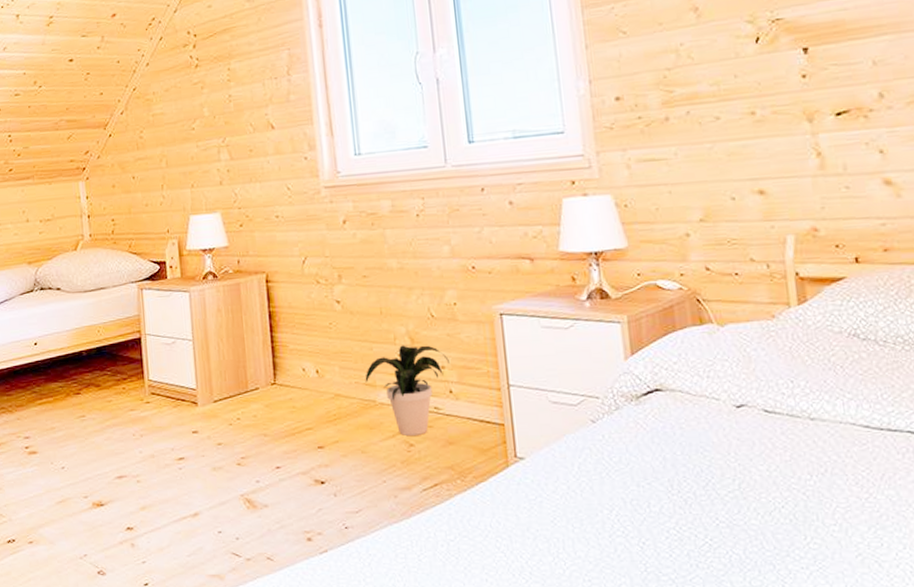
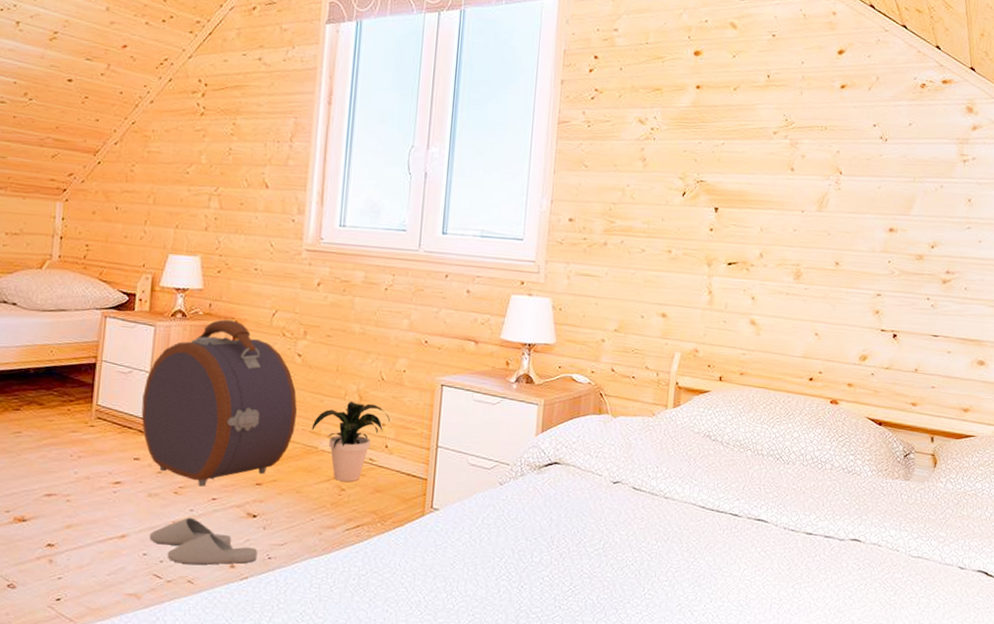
hat box: none [189,274,348,455] -> present [141,319,298,487]
slippers: none [221,489,334,539] -> present [149,517,258,565]

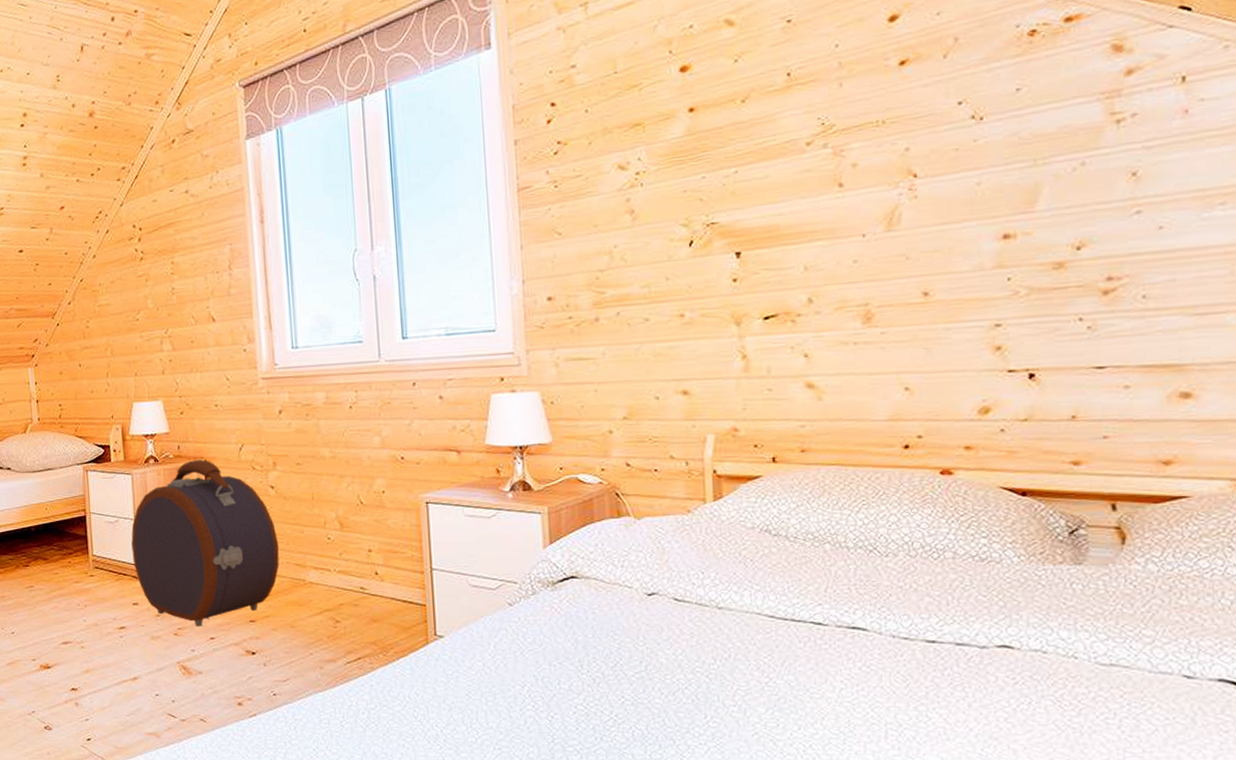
slippers: present [149,517,258,565] -> none [158,657,263,703]
potted plant: present [311,401,391,482] -> none [296,529,377,614]

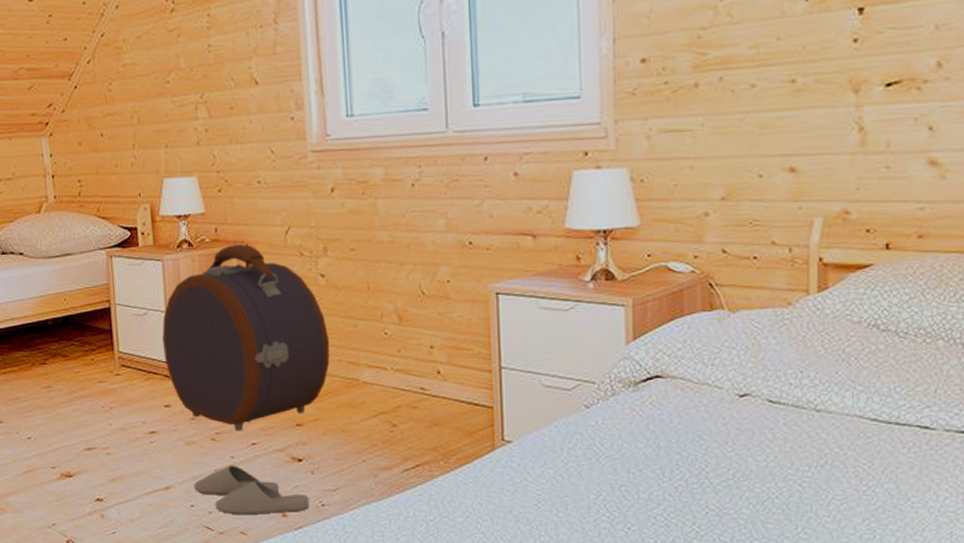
slippers: none [158,657,263,703] -> present [193,465,310,514]

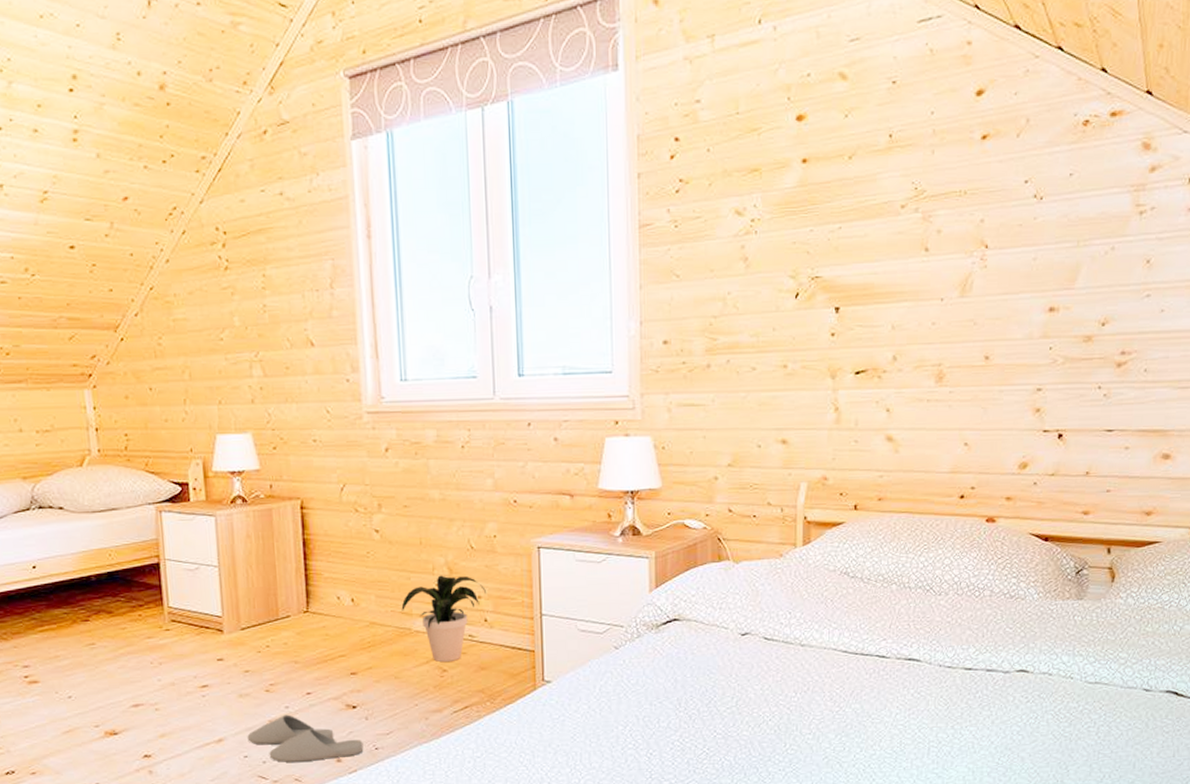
hat box: present [162,244,330,431] -> none [214,500,384,682]
potted plant: none [348,323,440,417] -> present [401,575,487,663]

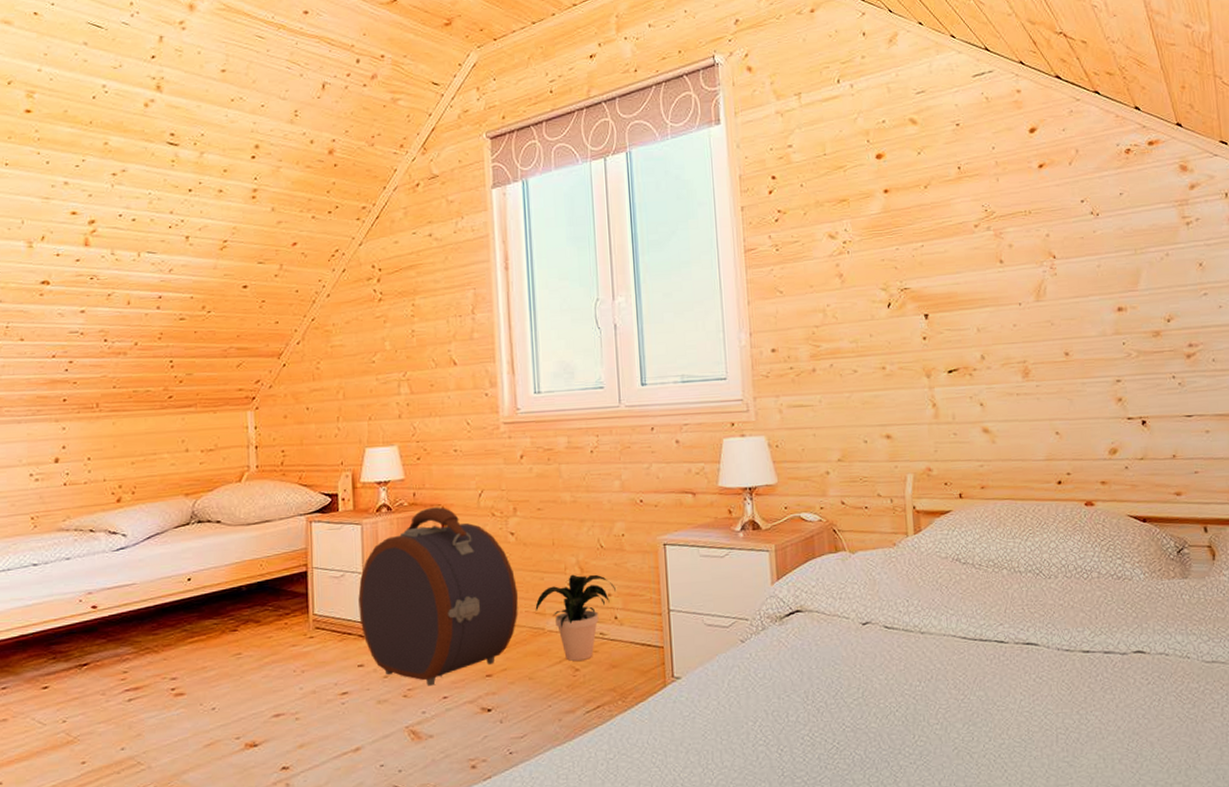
hat box: none [214,500,384,682] -> present [358,507,519,686]
slippers: present [247,714,364,762] -> none [384,720,498,771]

